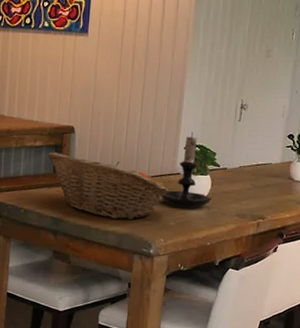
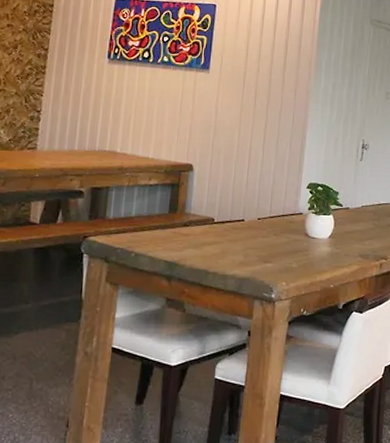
fruit basket: present [47,151,169,220] -> none [163,190,291,263]
candle holder: present [161,131,213,208] -> none [283,171,336,249]

